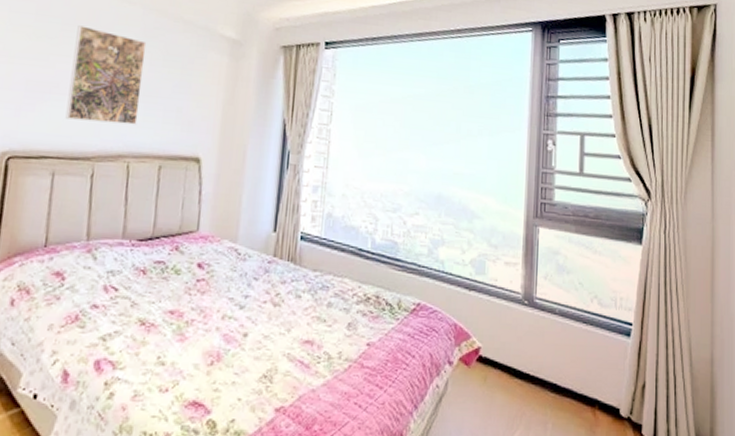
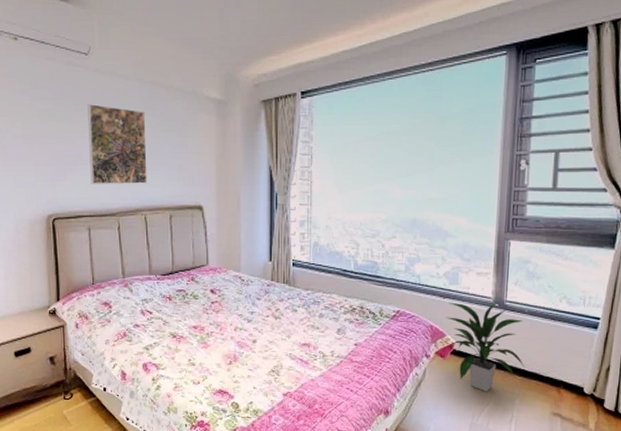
indoor plant: none [470,295,556,413] -> present [445,302,524,392]

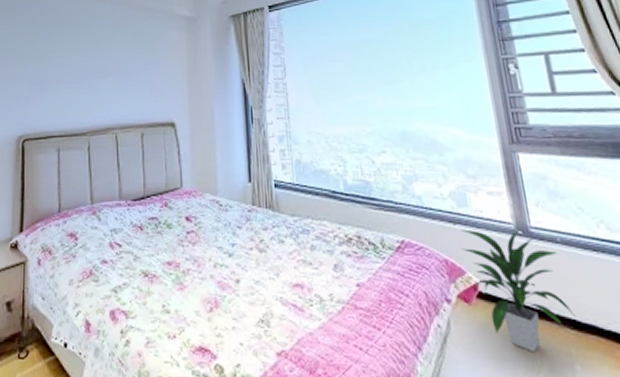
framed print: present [87,104,147,184] -> none [63,26,119,103]

